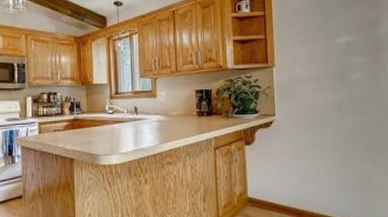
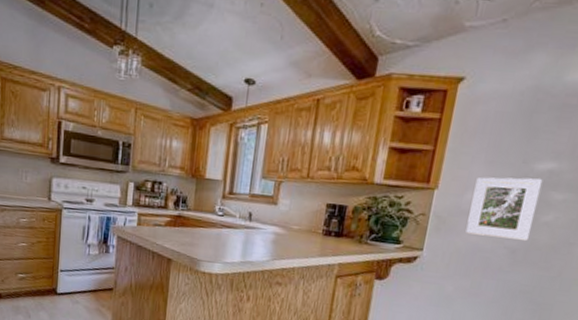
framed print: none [300,49,346,97] -> present [465,177,543,240]

